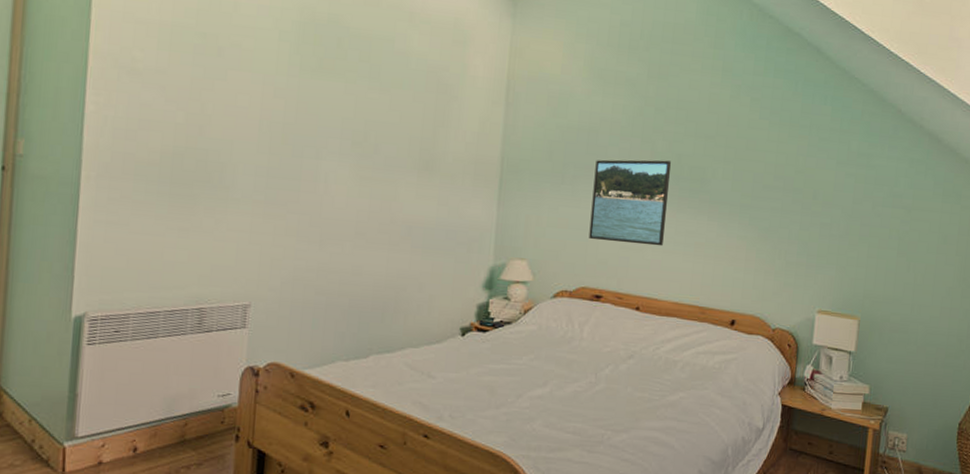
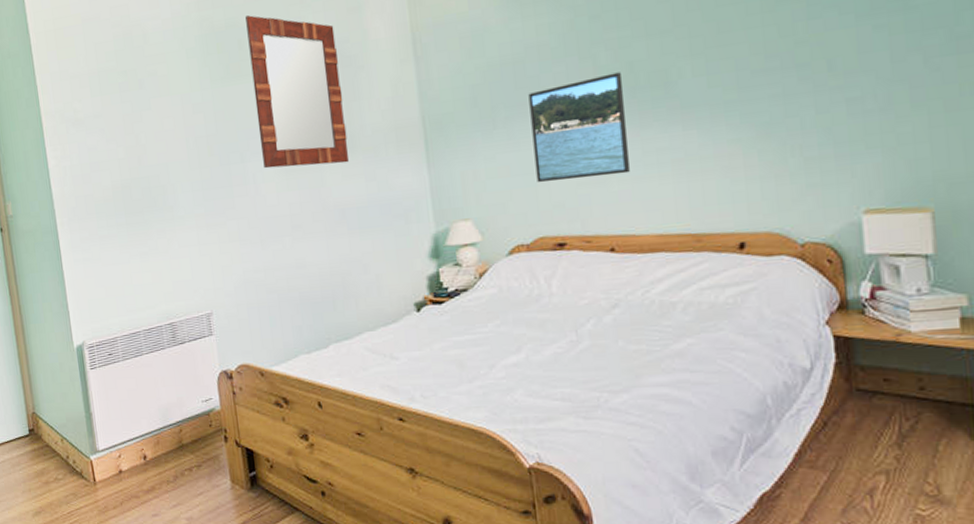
home mirror: none [339,17,437,184] -> present [245,15,350,169]

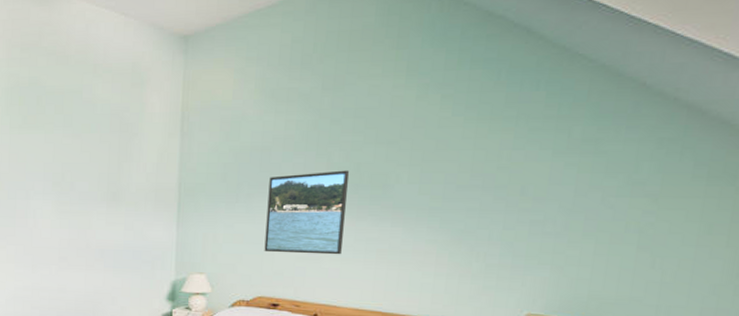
home mirror: present [245,15,350,169] -> none [43,77,118,212]

